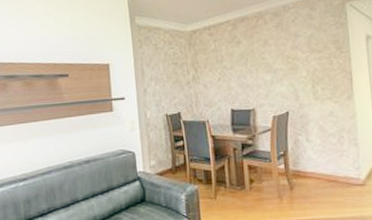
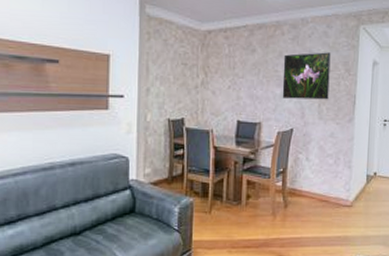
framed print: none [269,33,322,84] -> present [282,52,331,100]

